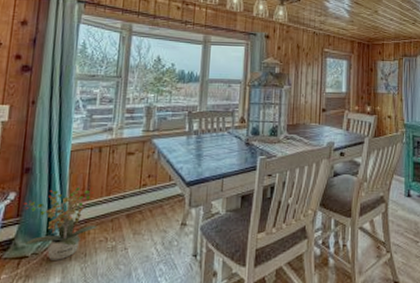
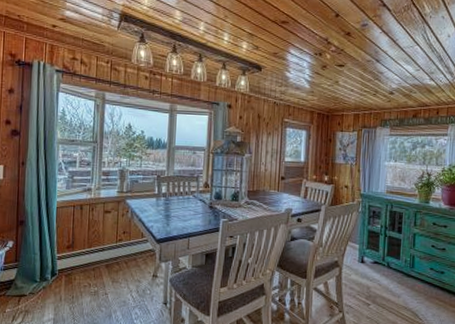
potted plant: present [23,185,98,260] -> none [20,237,82,300]

